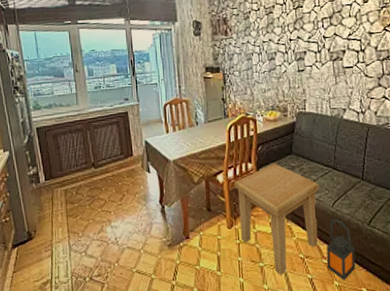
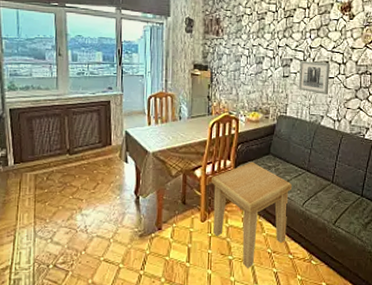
wall art: none [314,51,349,86] -> present [298,61,330,95]
lantern: present [326,219,356,280] -> none [292,218,319,275]

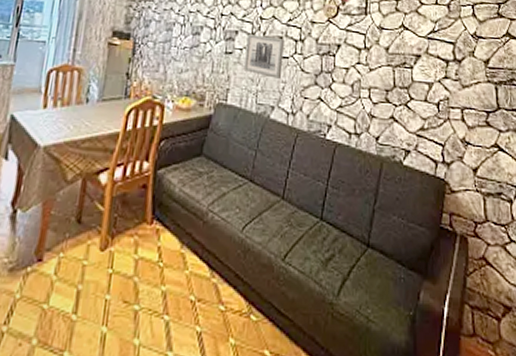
side table: present [212,162,293,268] -> none [115,165,230,325]

